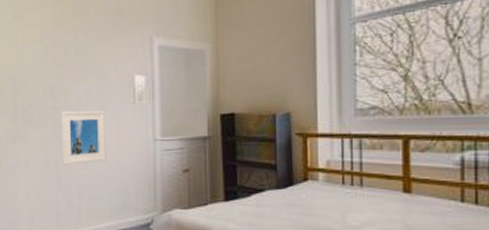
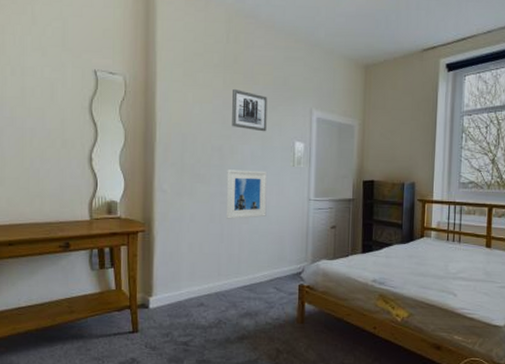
wall art: none [63,24,102,68] -> present [232,88,268,132]

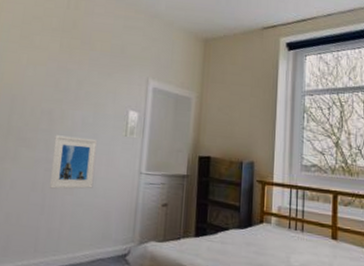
wall art: present [232,88,268,132] -> none [64,53,104,99]

